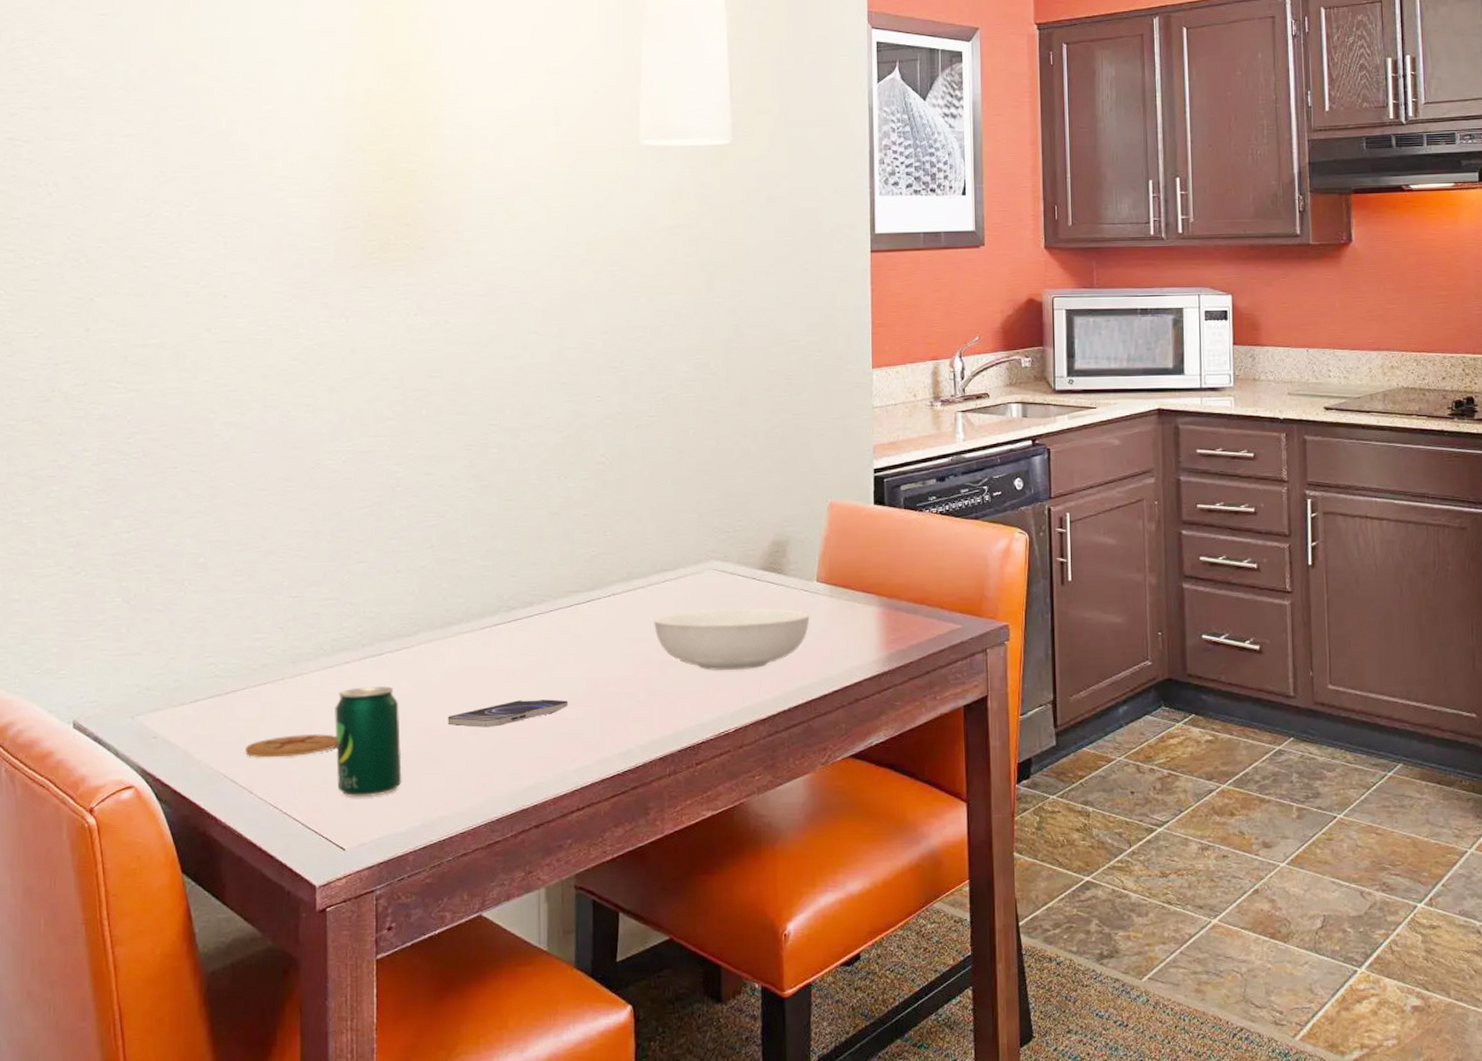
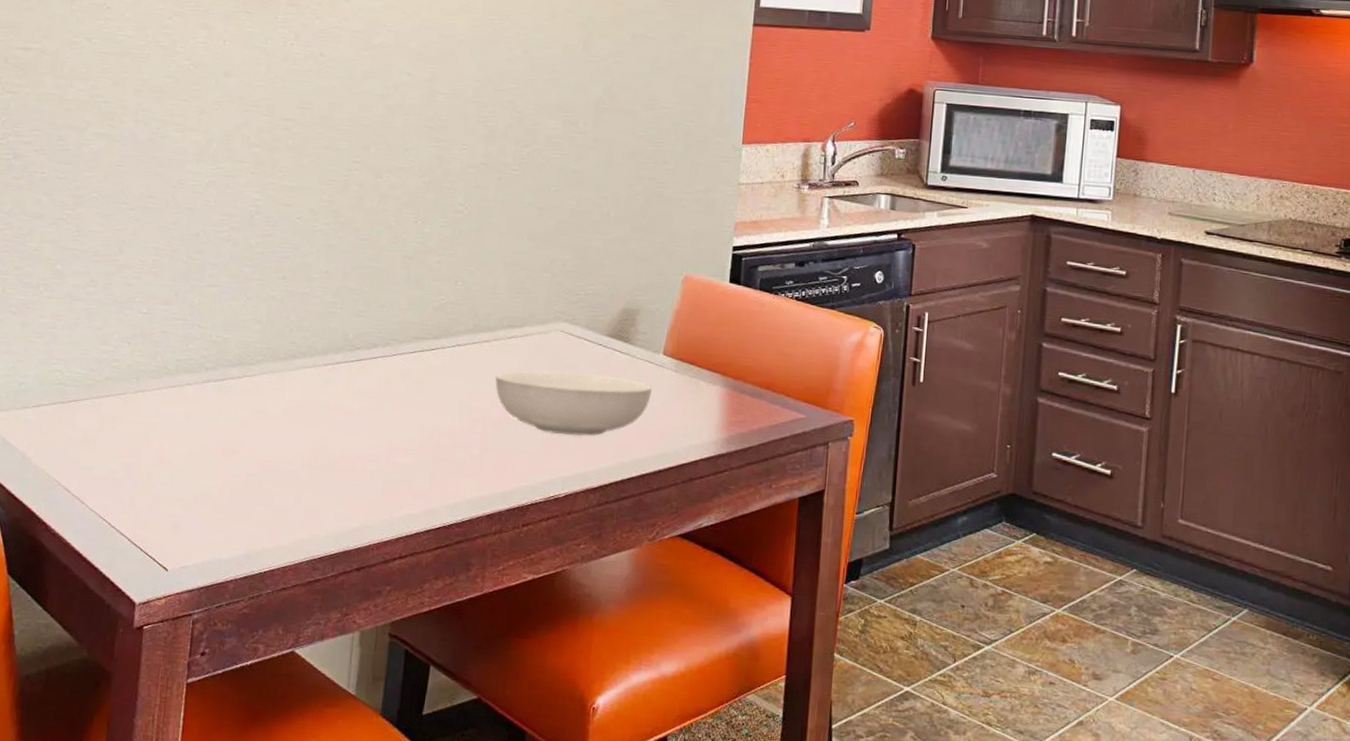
coaster: present [245,733,337,758] -> none [81,450,172,472]
beverage can: present [335,685,402,798] -> none [167,410,236,521]
smartphone: present [448,699,569,727] -> none [281,441,402,465]

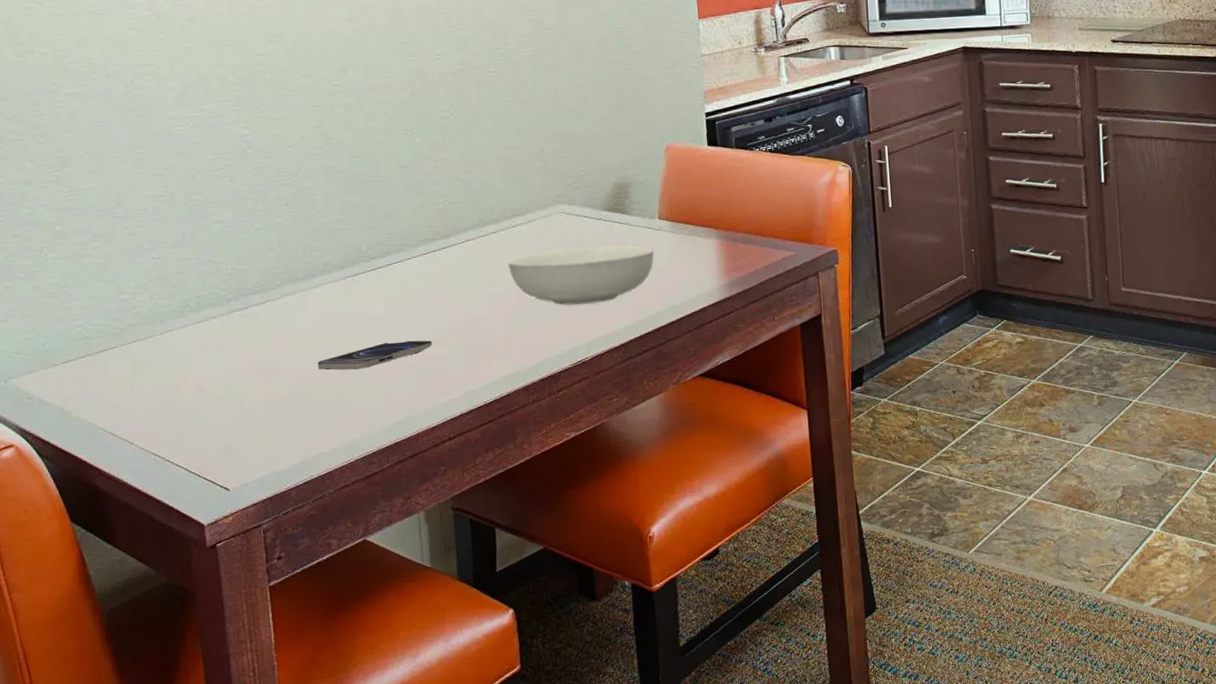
smartphone: none [281,441,402,465] -> present [317,340,433,371]

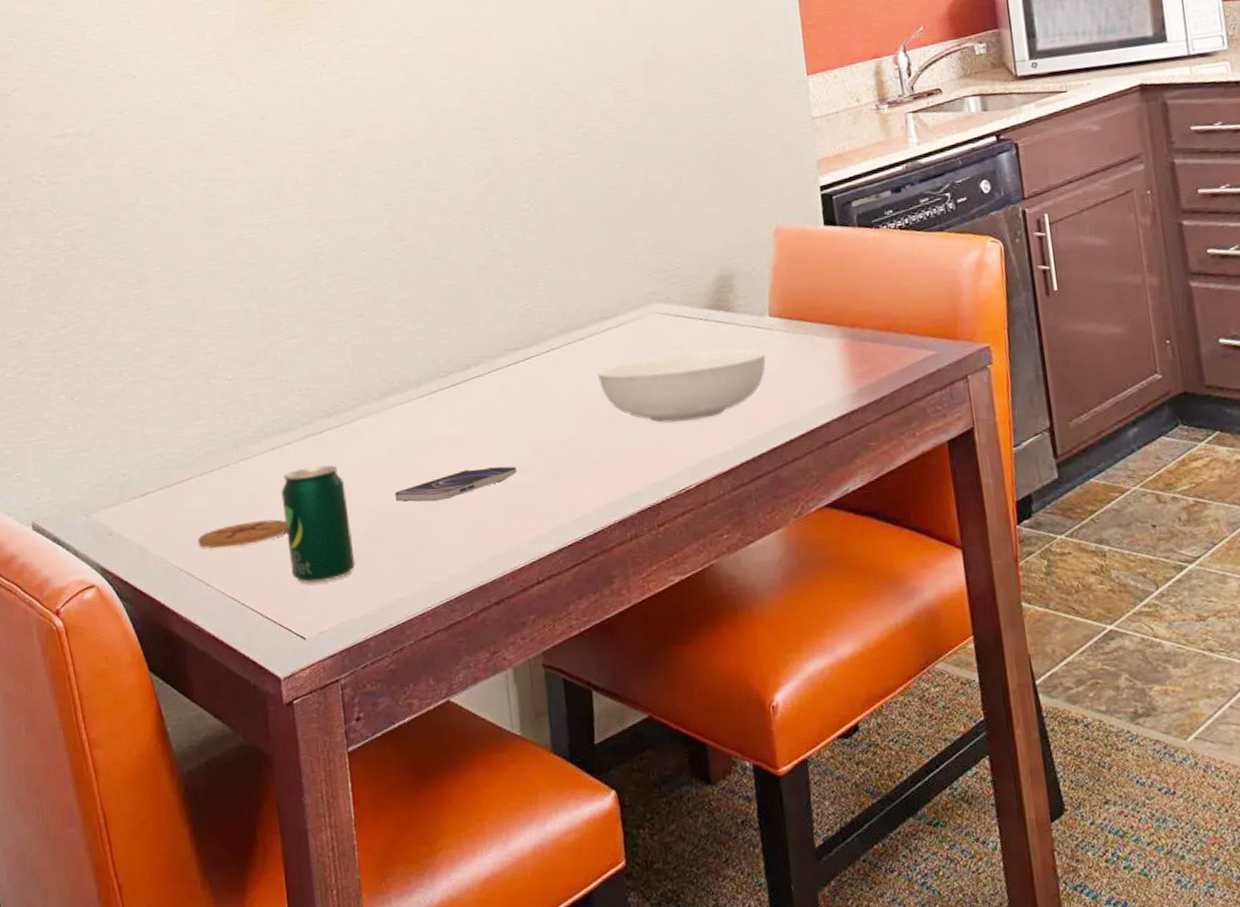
coaster: none [121,385,212,411] -> present [198,519,287,549]
beverage can: none [206,337,279,442] -> present [281,465,355,584]

